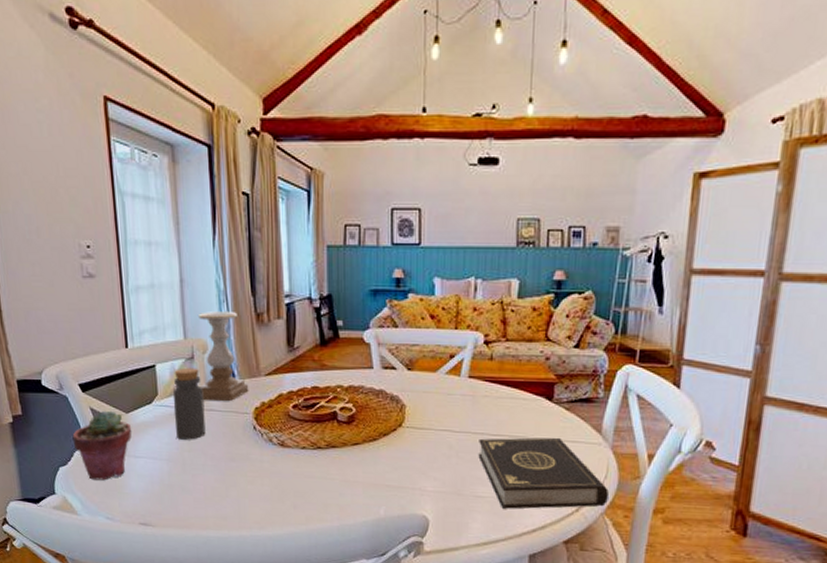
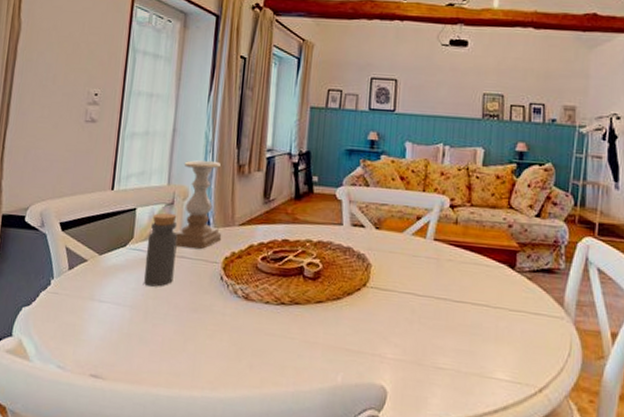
potted succulent: present [72,411,132,481] -> none [41,251,102,325]
book: present [478,437,609,509] -> none [440,304,572,389]

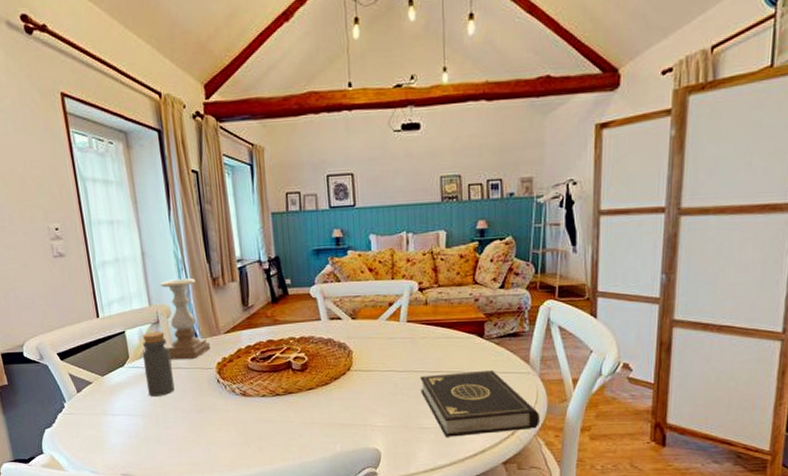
book: none [440,304,572,389] -> present [420,369,539,437]

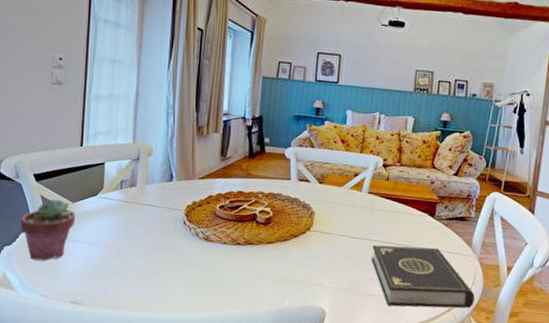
potted succulent: none [54,376,108,439] -> present [20,199,76,261]
bottle: present [142,331,175,397] -> none [115,167,144,230]
candle holder: present [159,278,211,360] -> none [142,121,184,199]

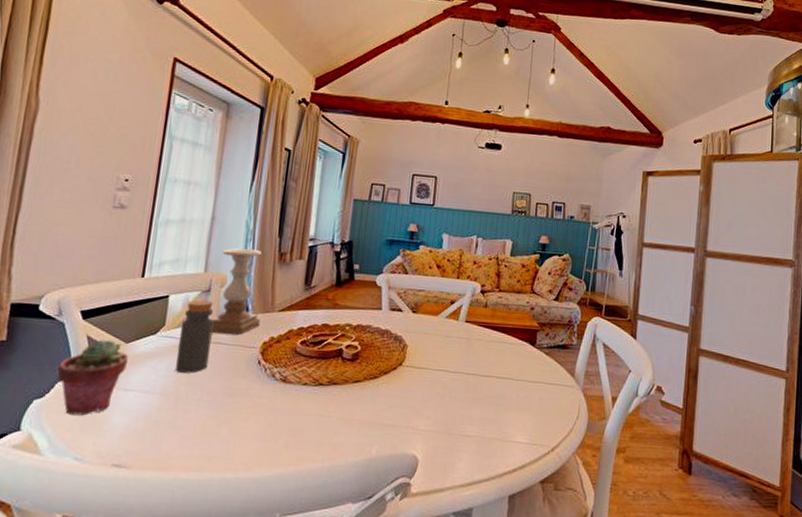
bottle: none [115,167,144,230] -> present [176,300,214,373]
candle holder: none [142,121,184,199] -> present [211,248,262,336]
book: present [371,244,475,309] -> none [469,379,580,449]

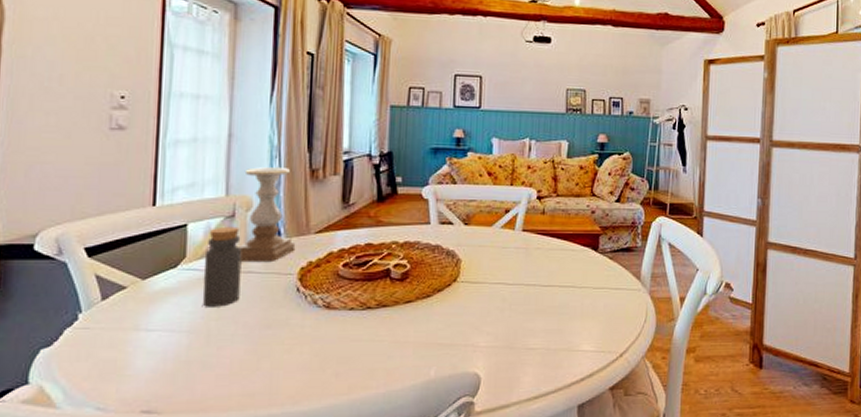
potted succulent: present [57,340,129,416] -> none [65,279,148,362]

